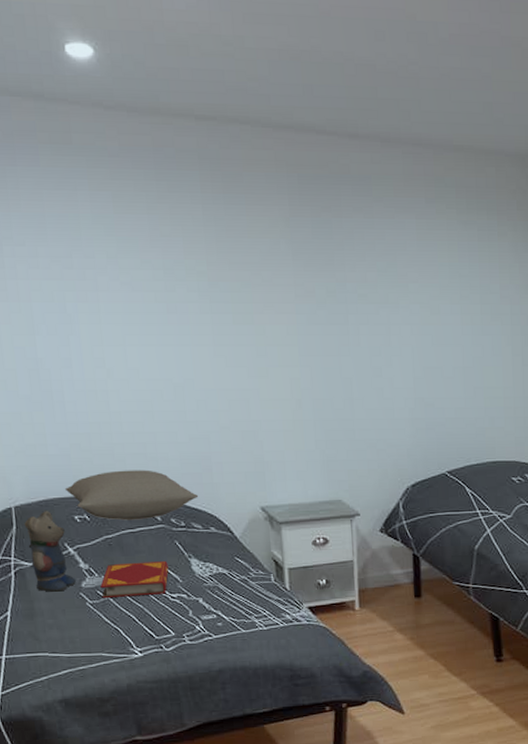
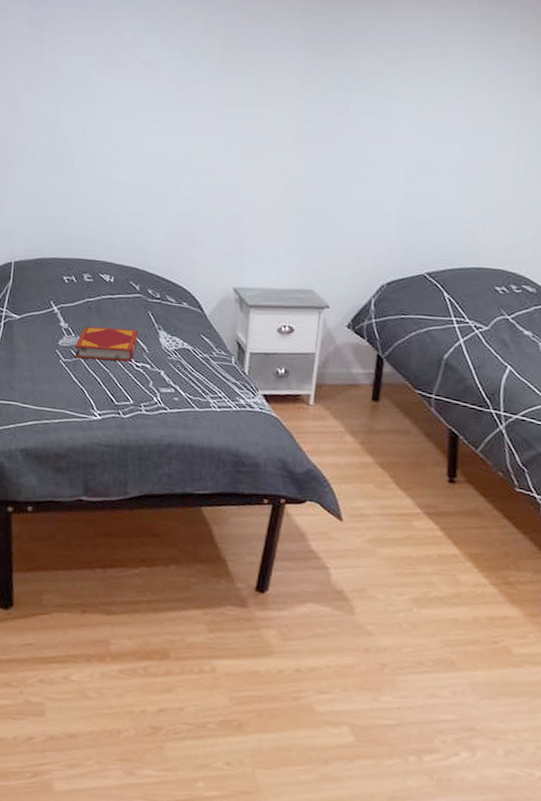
teddy bear: present [24,511,76,592] -> none [19,268,54,346]
pillow: present [64,470,199,521] -> none [59,237,177,287]

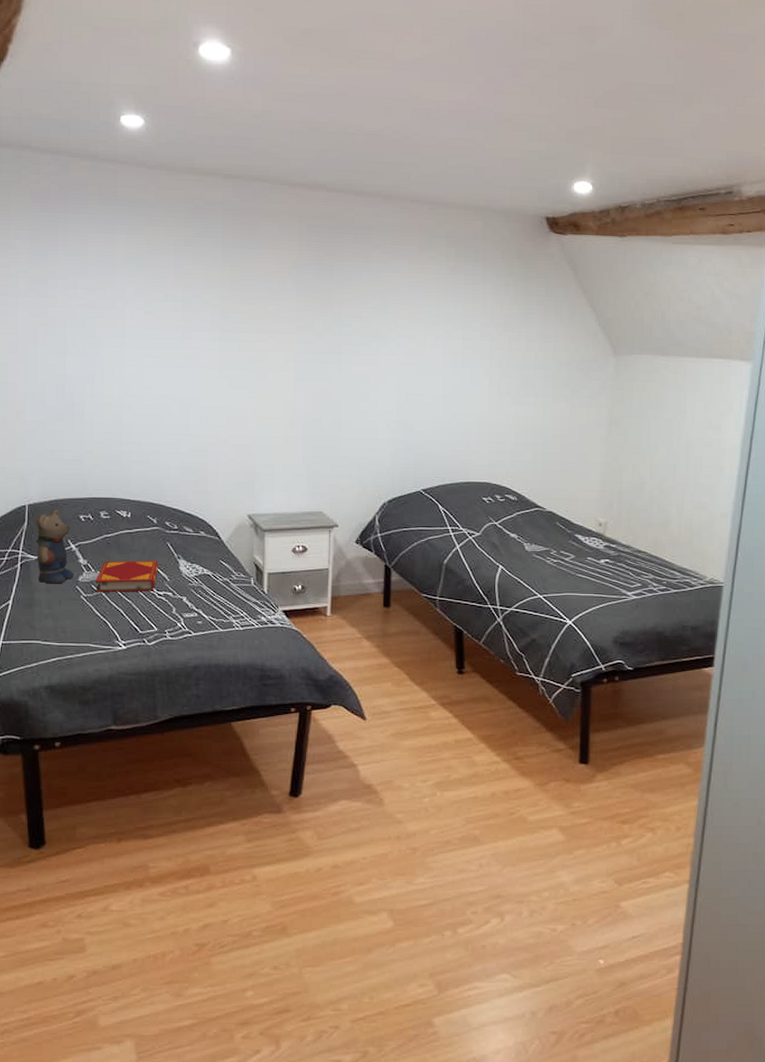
teddy bear: none [19,268,54,346] -> present [35,510,74,584]

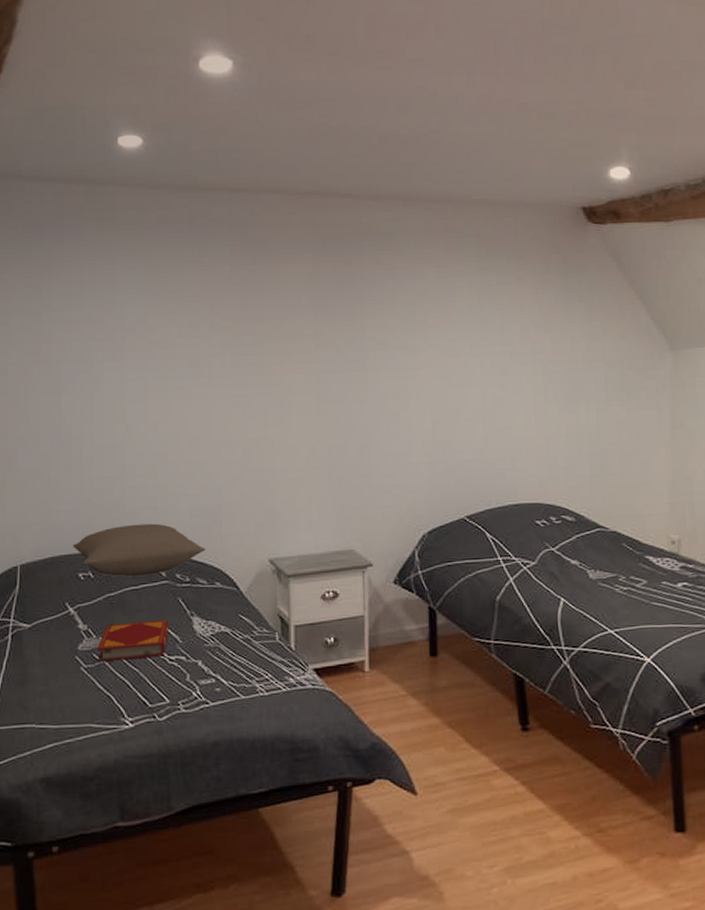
teddy bear: present [35,510,74,584] -> none [28,569,72,656]
pillow: none [74,476,193,522] -> present [72,523,206,577]

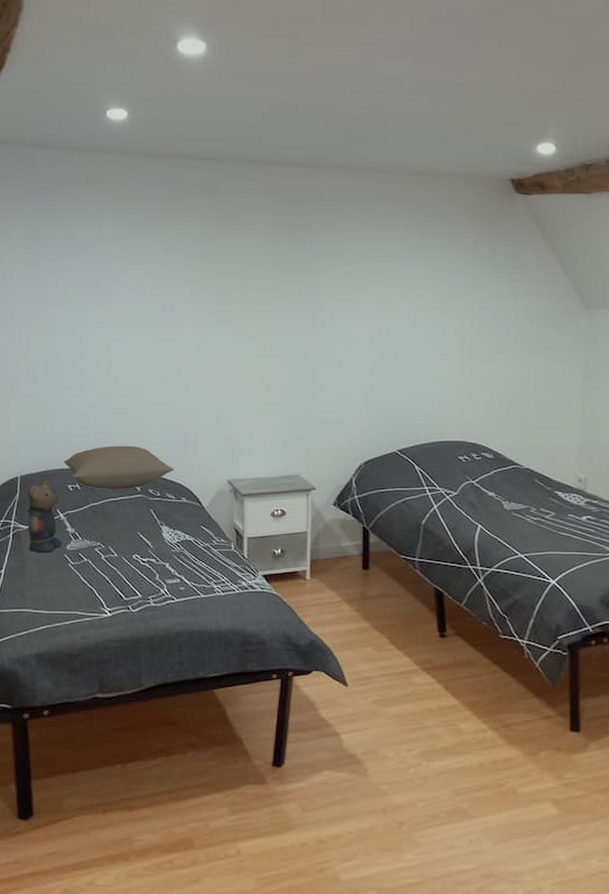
teddy bear: none [28,569,72,656] -> present [26,480,62,553]
hardback book: present [97,620,169,661] -> none [82,528,142,560]

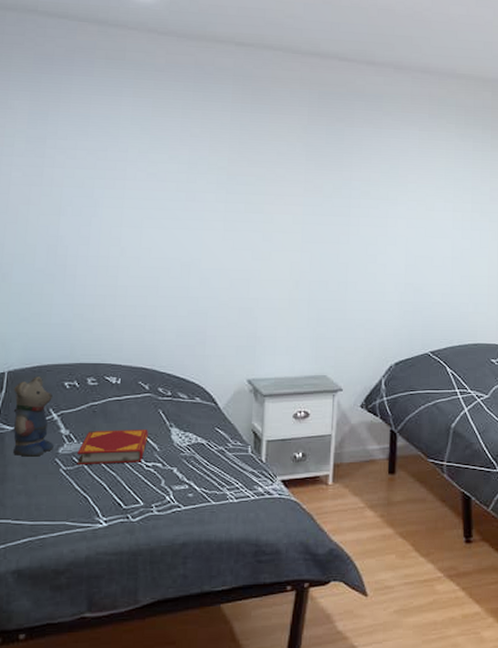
pillow: present [63,445,175,490] -> none [60,340,189,388]
hardback book: none [82,528,142,560] -> present [76,430,148,464]

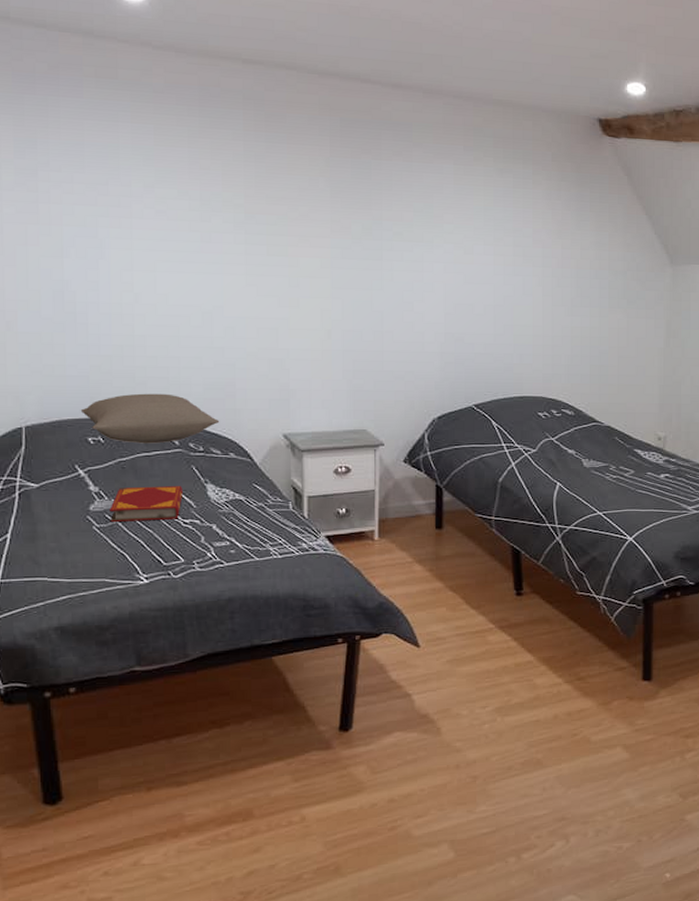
teddy bear: present [13,376,54,457] -> none [34,432,84,514]
pillow: none [60,340,189,388] -> present [80,393,220,444]

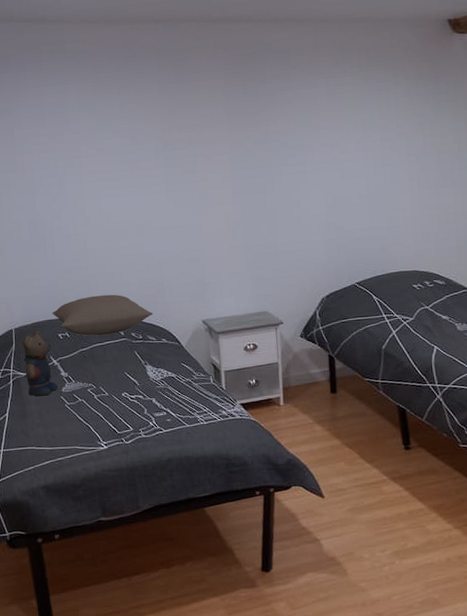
teddy bear: none [34,432,84,514] -> present [21,331,58,396]
hardback book: present [110,486,183,522] -> none [76,368,129,400]

